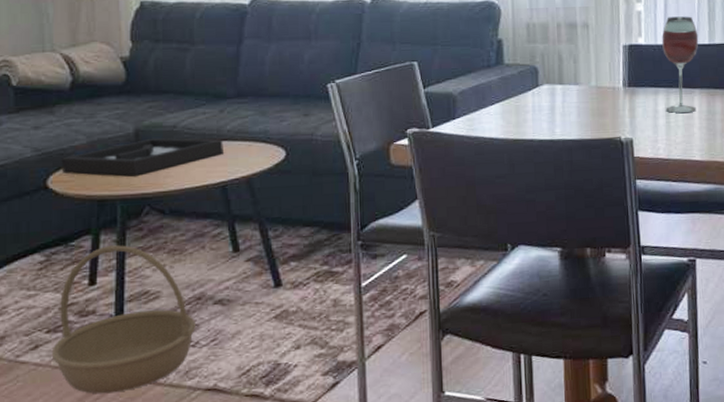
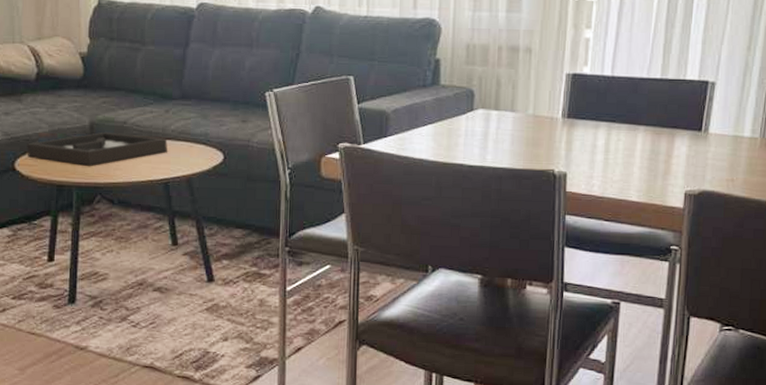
basket: present [51,245,196,394] -> none [16,227,137,359]
wineglass: present [662,16,699,113] -> none [606,46,650,150]

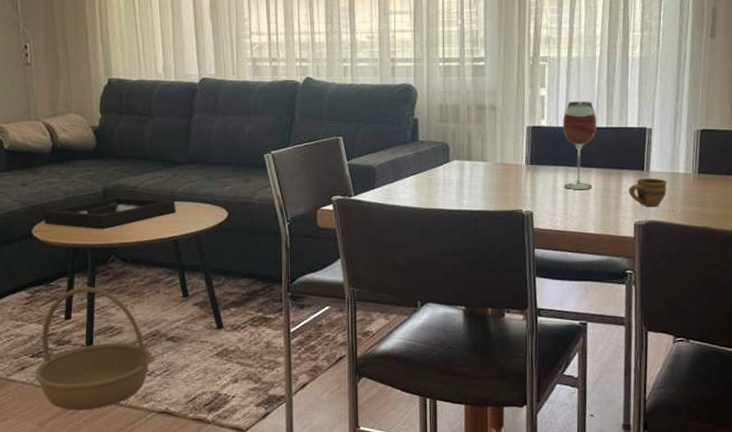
basket: none [16,227,137,359] -> present [35,287,151,411]
wineglass: none [606,46,650,150] -> present [563,101,597,189]
cup: none [680,140,728,174] -> present [628,177,667,207]

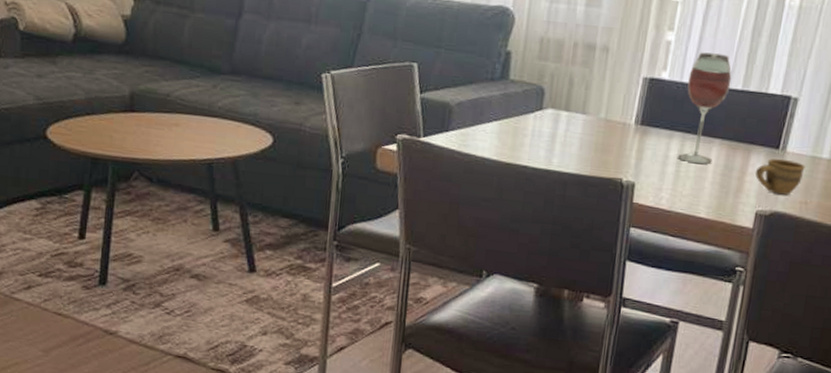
basket: present [35,287,151,411] -> none [42,204,172,343]
decorative tray: present [43,196,176,230] -> none [60,103,214,141]

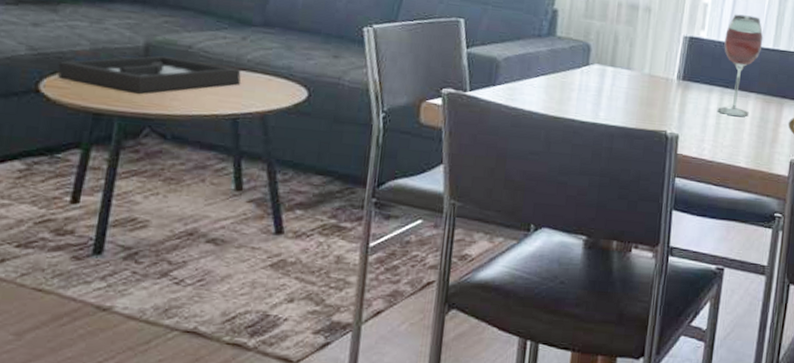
decorative tray: none [60,103,214,141] -> present [58,55,242,95]

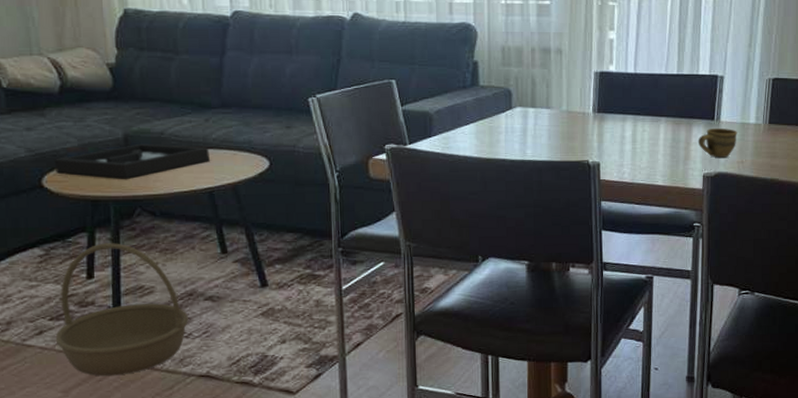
basket: none [18,163,184,322] -> present [55,243,188,376]
wineglass: present [718,14,763,117] -> none [632,46,668,139]

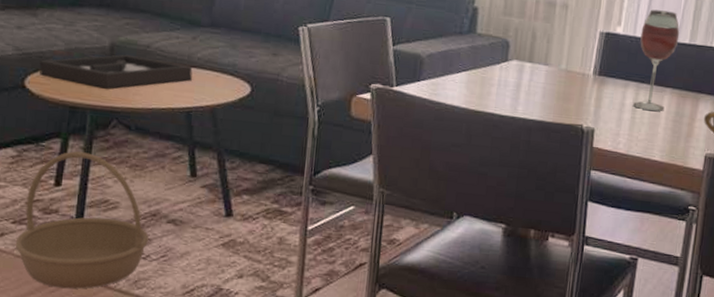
wineglass: none [632,46,668,139] -> present [633,9,680,111]

